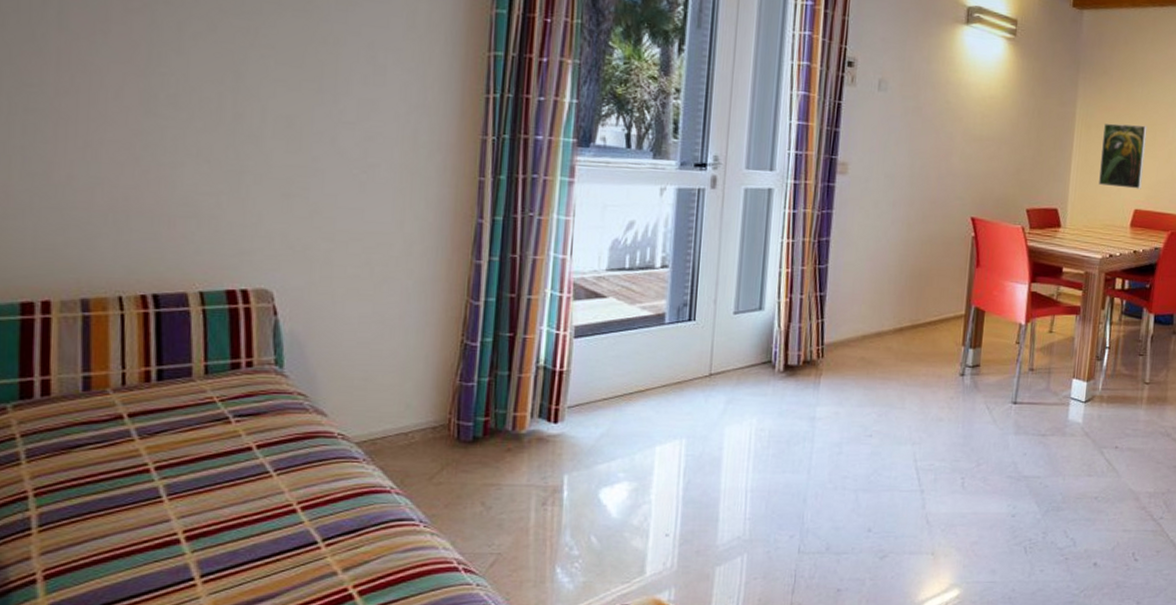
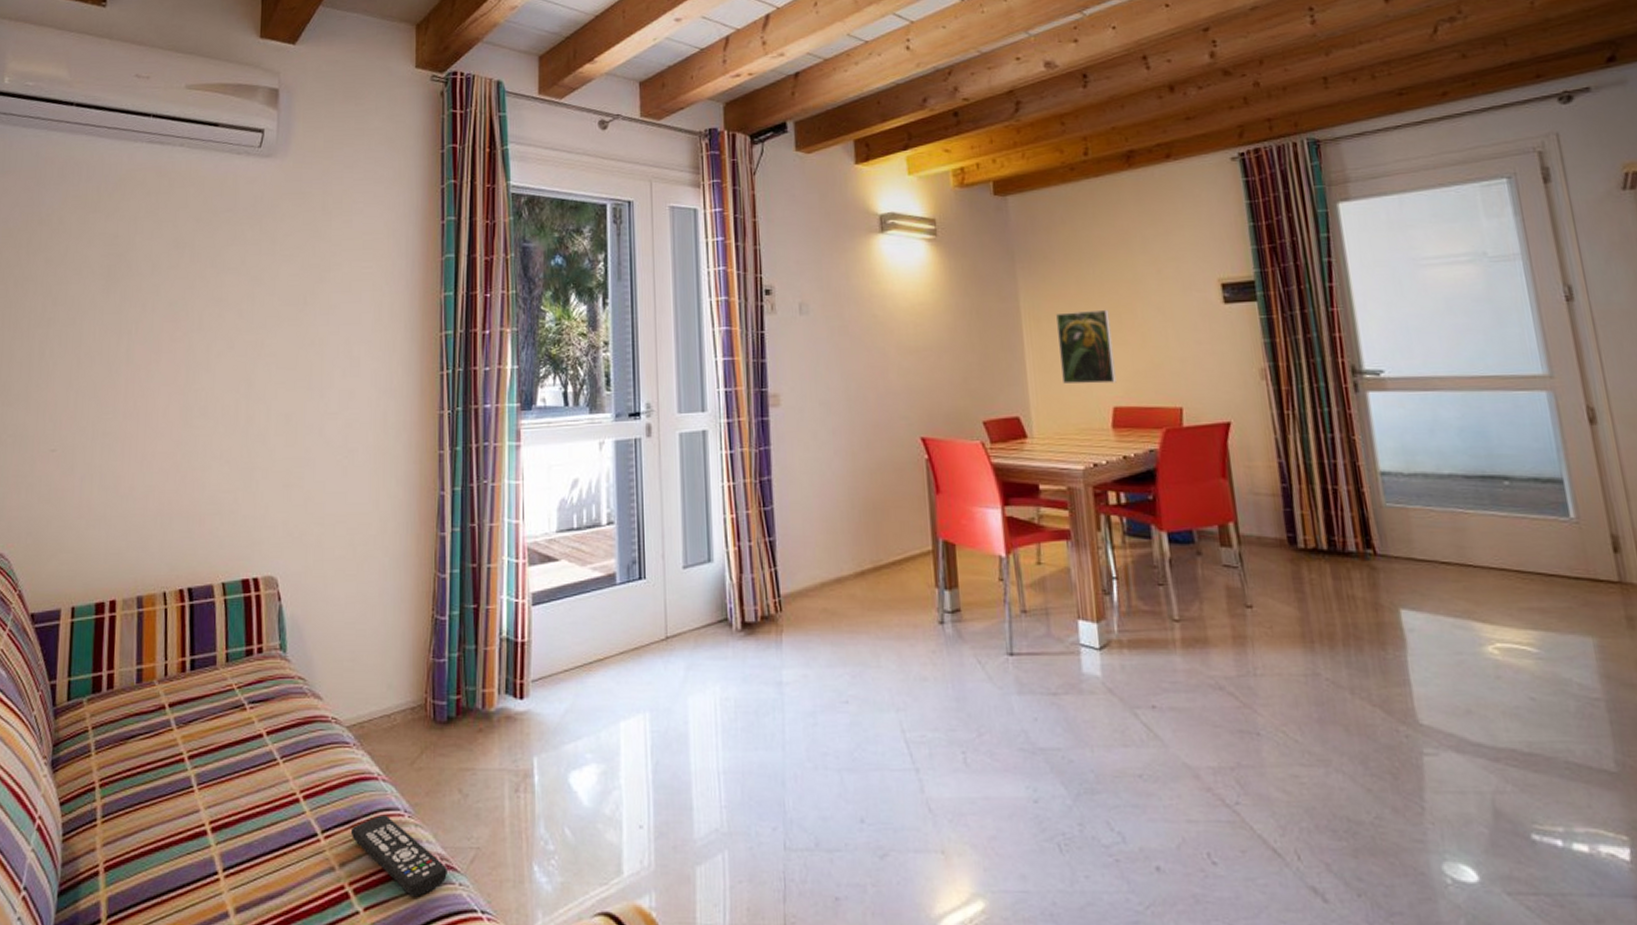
remote control: none [356,524,465,596] -> present [350,814,447,896]

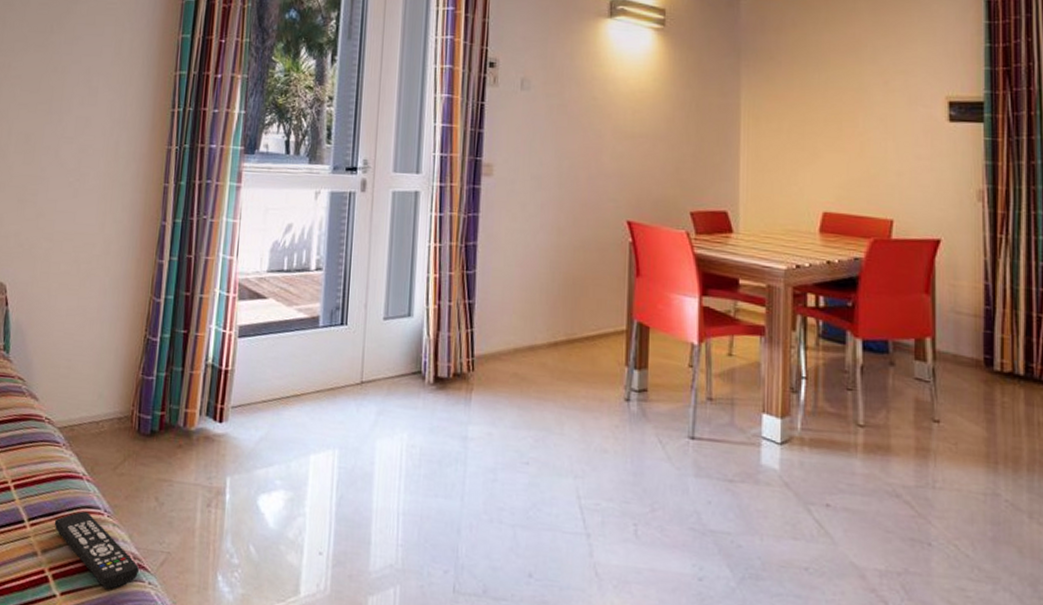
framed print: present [1055,309,1117,384] -> none [775,114,830,189]

